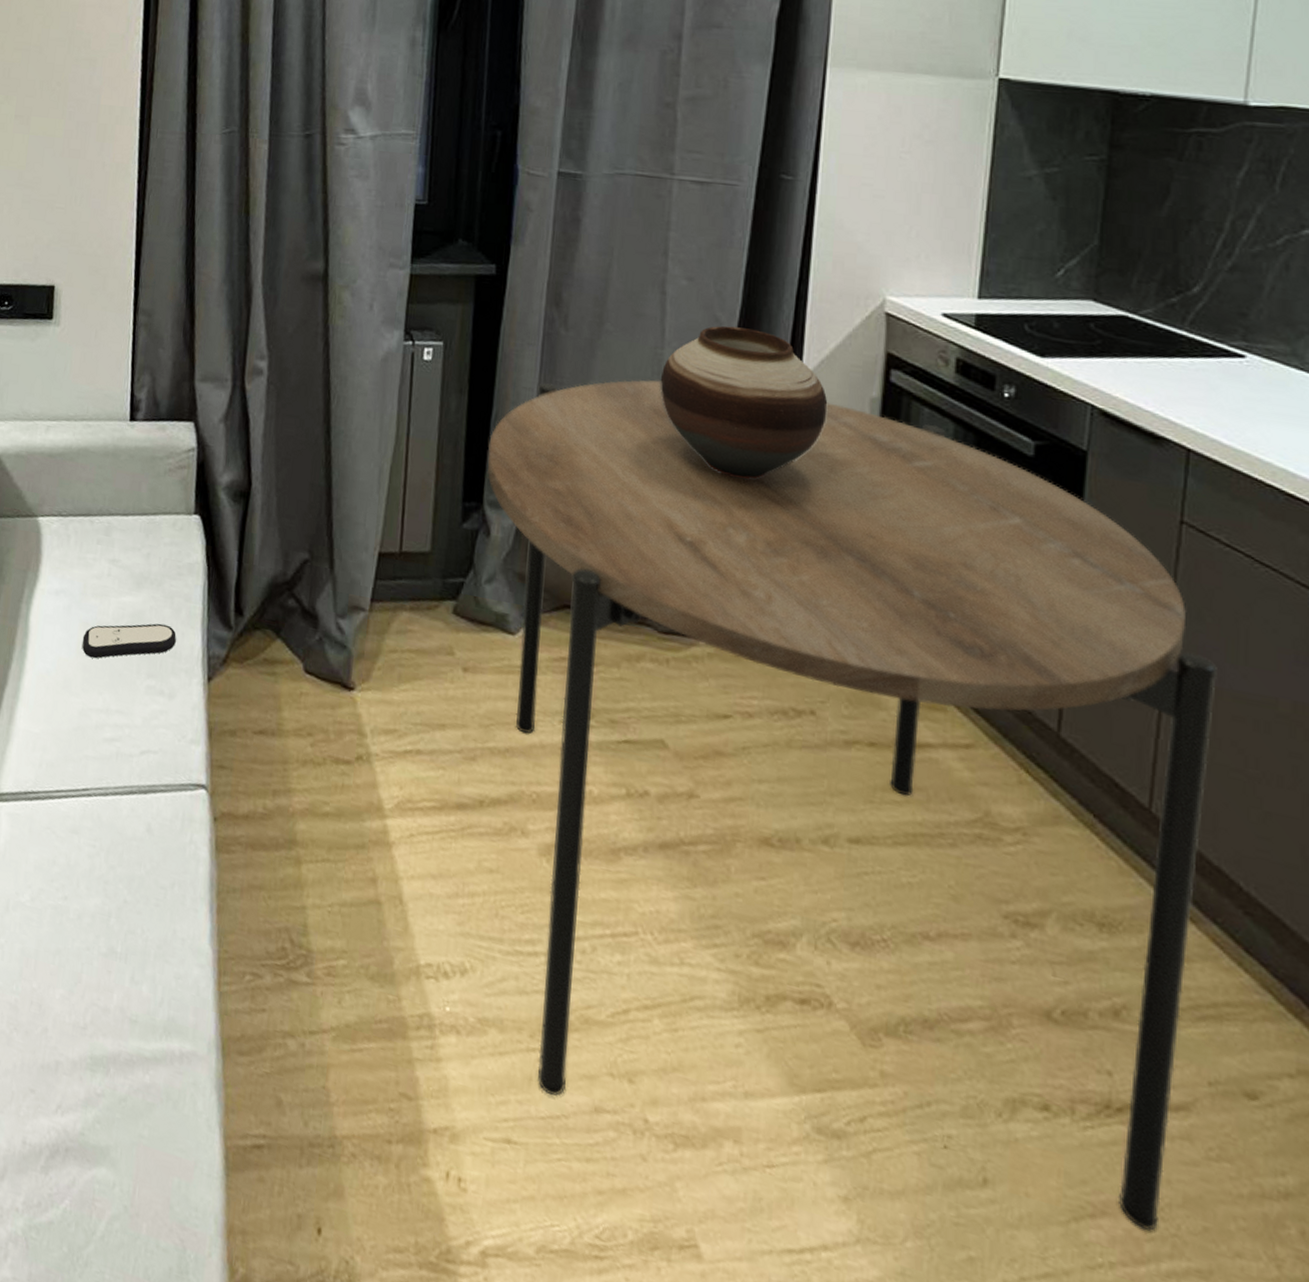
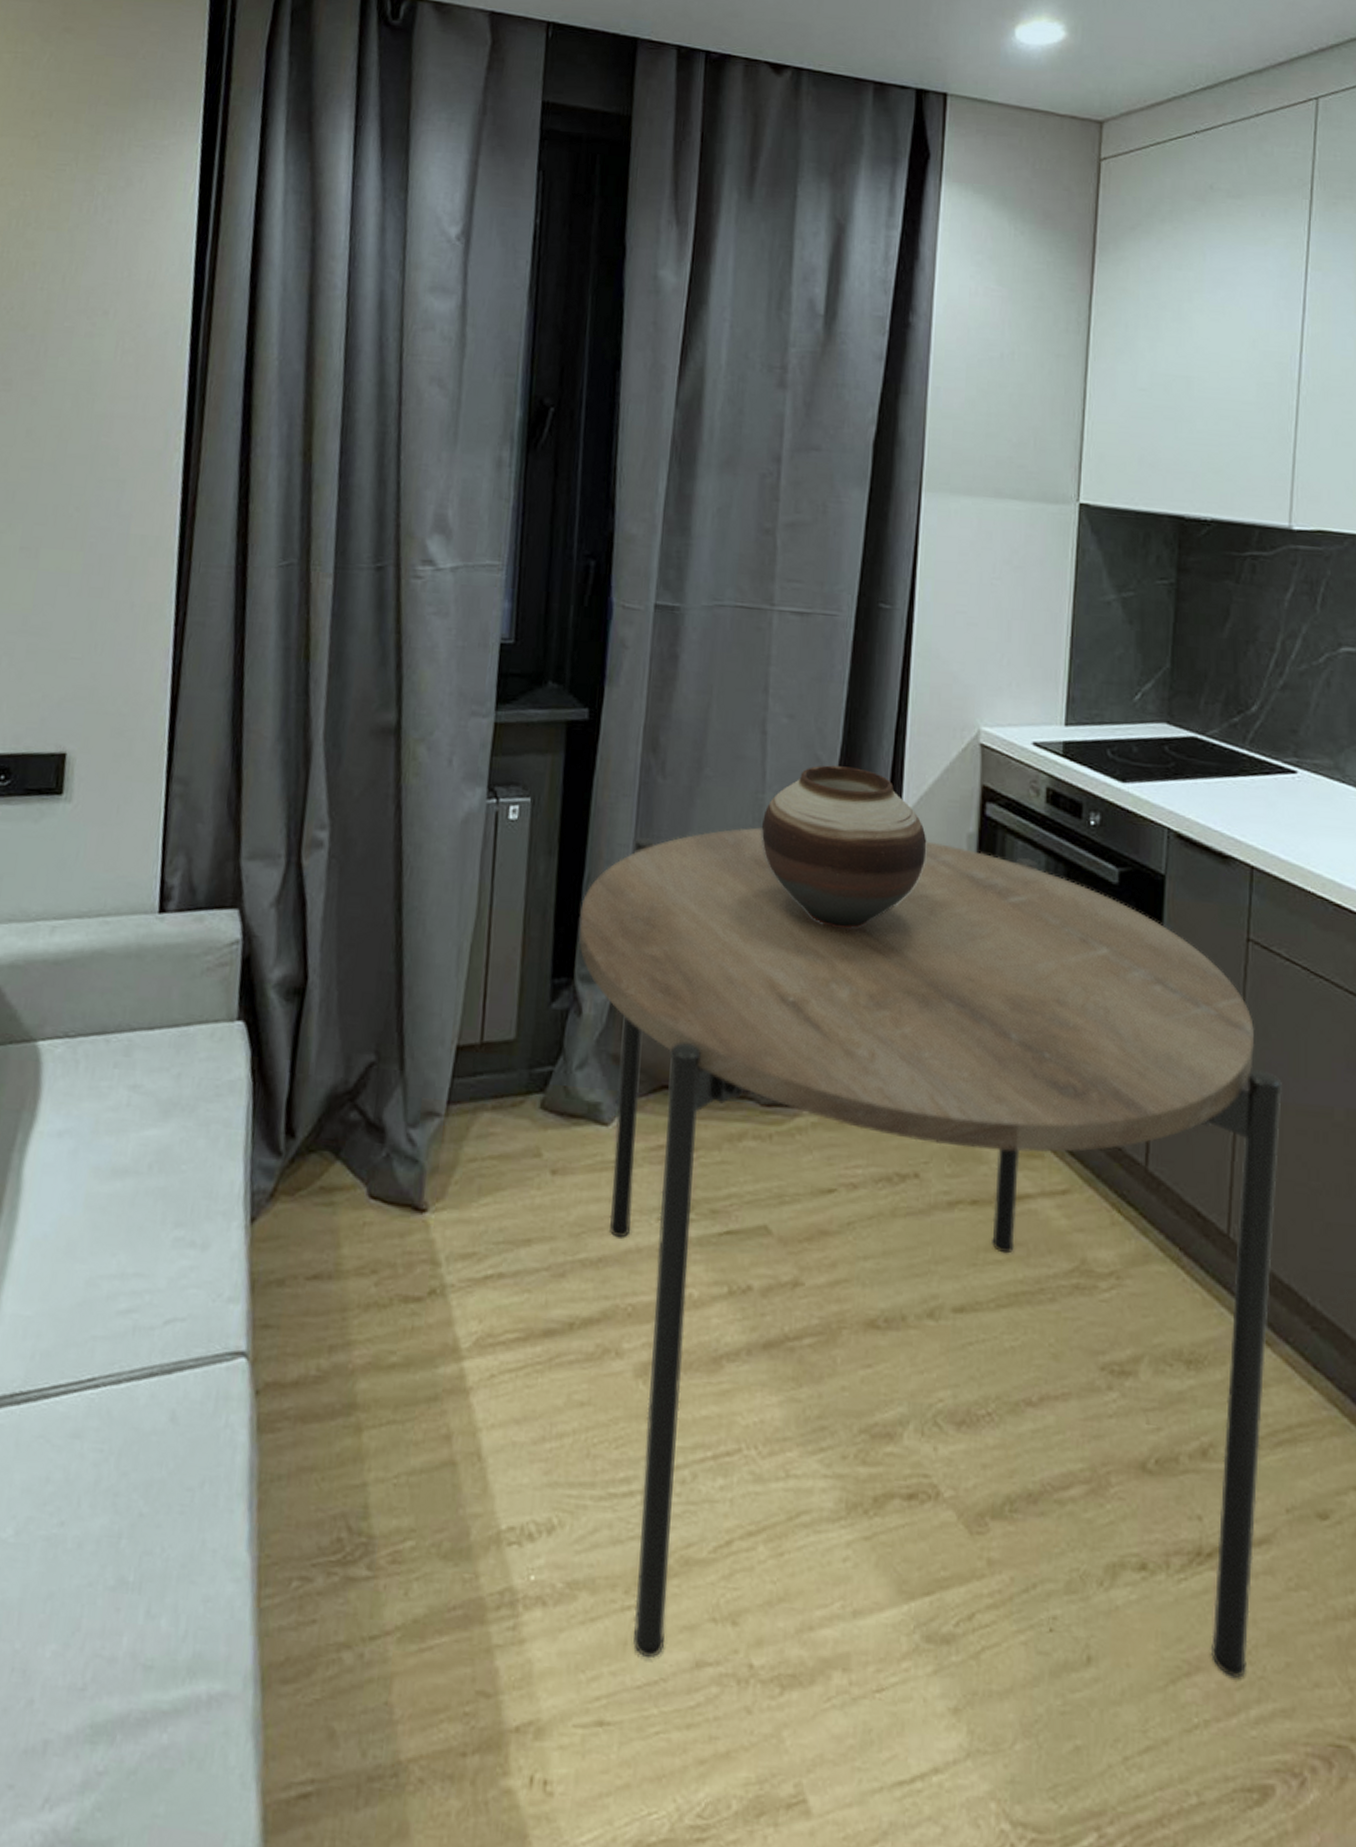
remote control: present [82,623,177,659] -> none [91,1158,213,1212]

